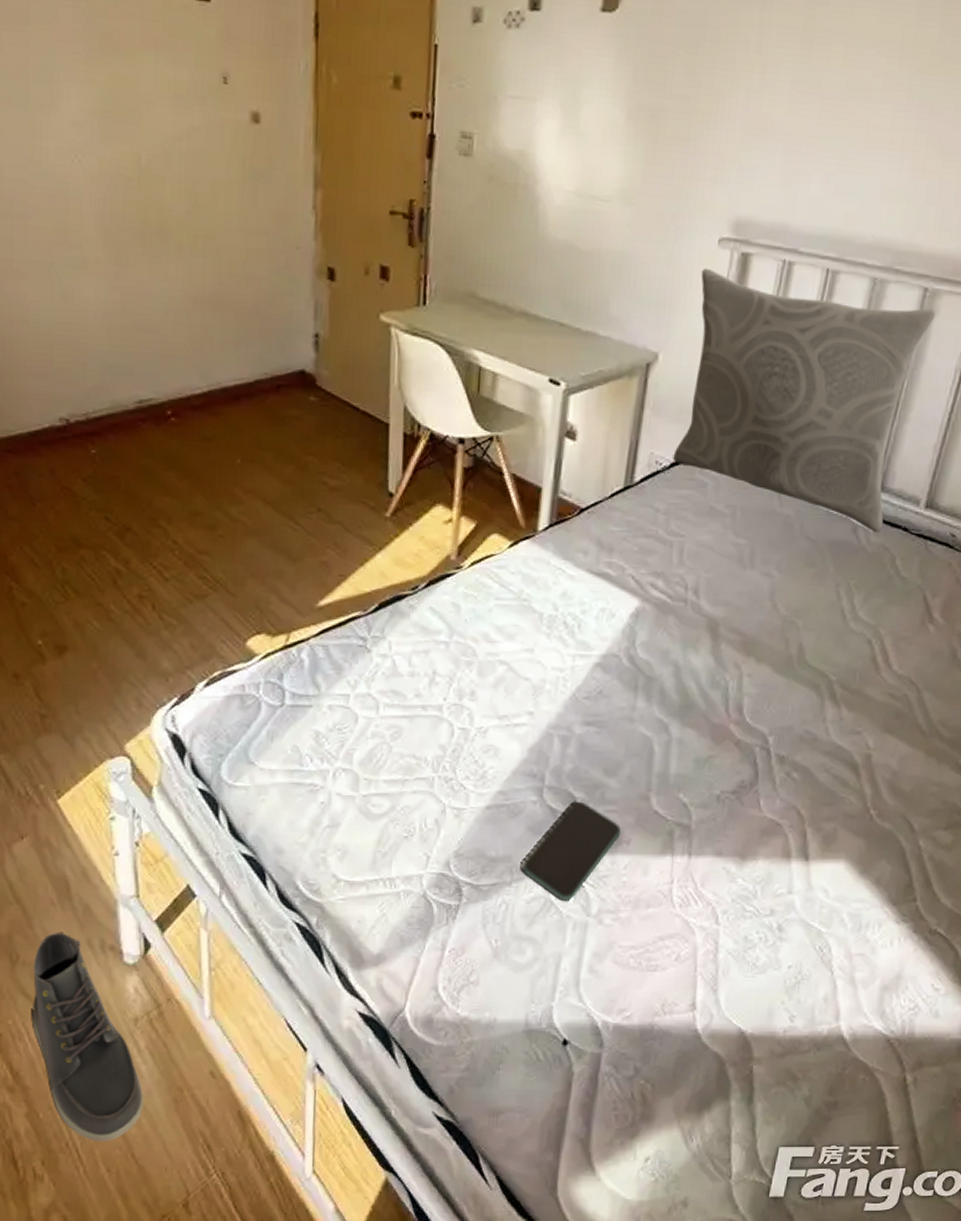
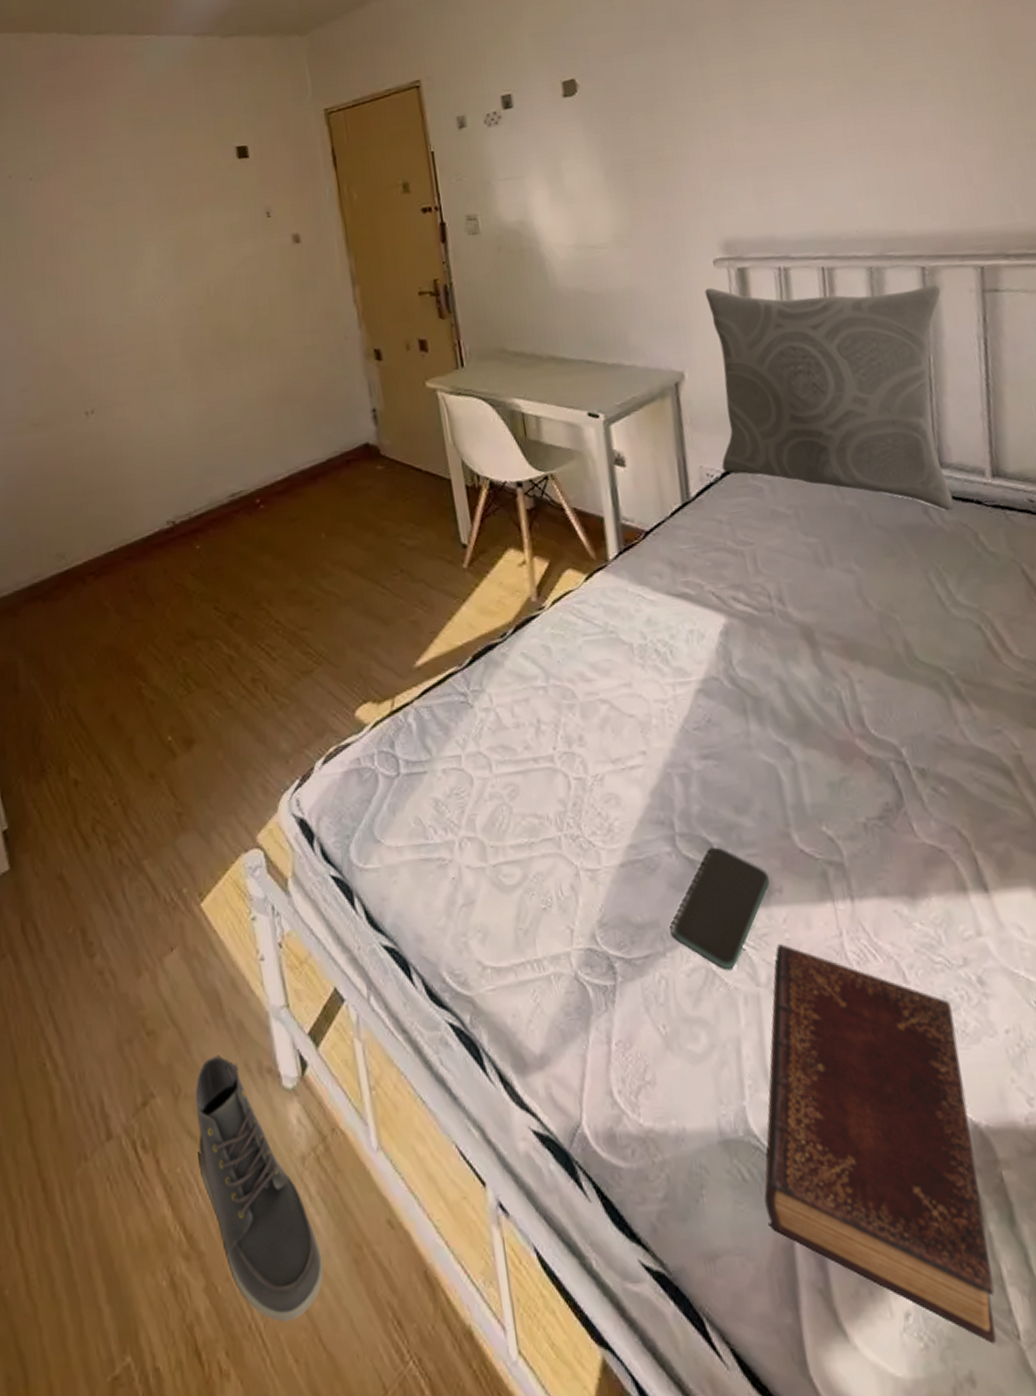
book: none [551,885,749,1181] -> present [764,944,997,1344]

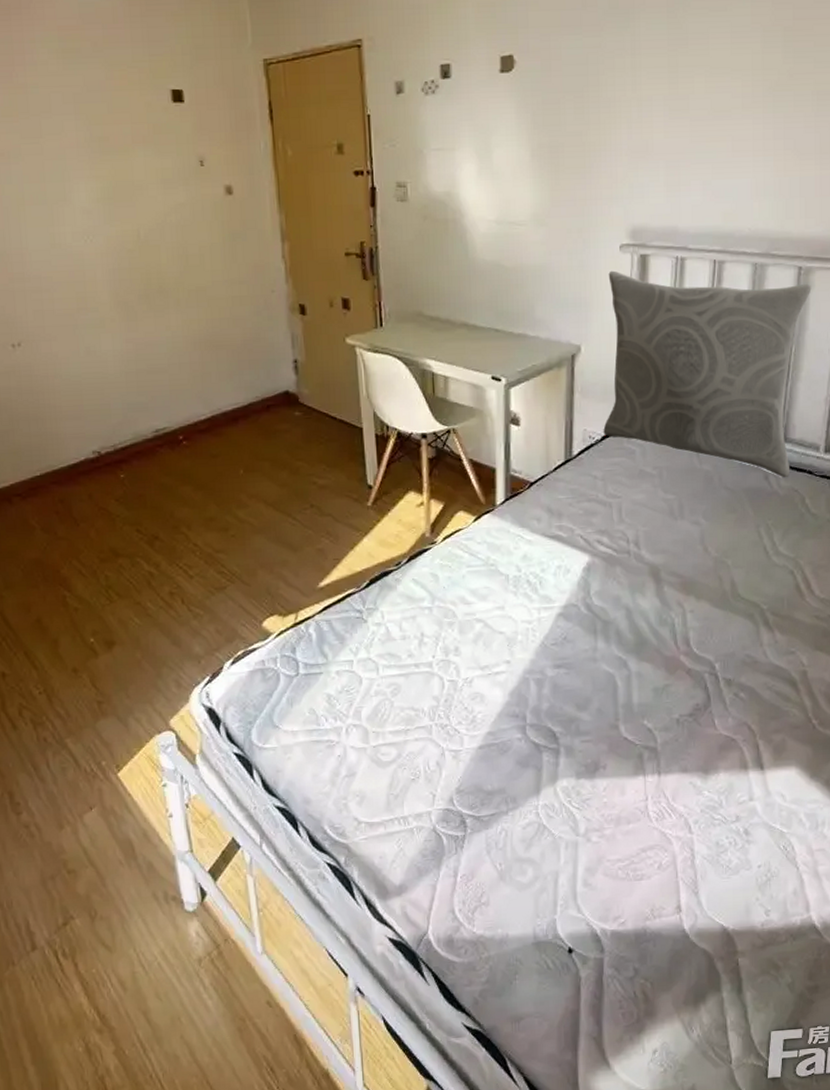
sneaker: present [195,1057,324,1322] -> none [109,889,213,1072]
smartphone: present [673,846,771,971] -> none [516,734,598,825]
book: present [764,944,997,1344] -> none [562,806,722,1067]

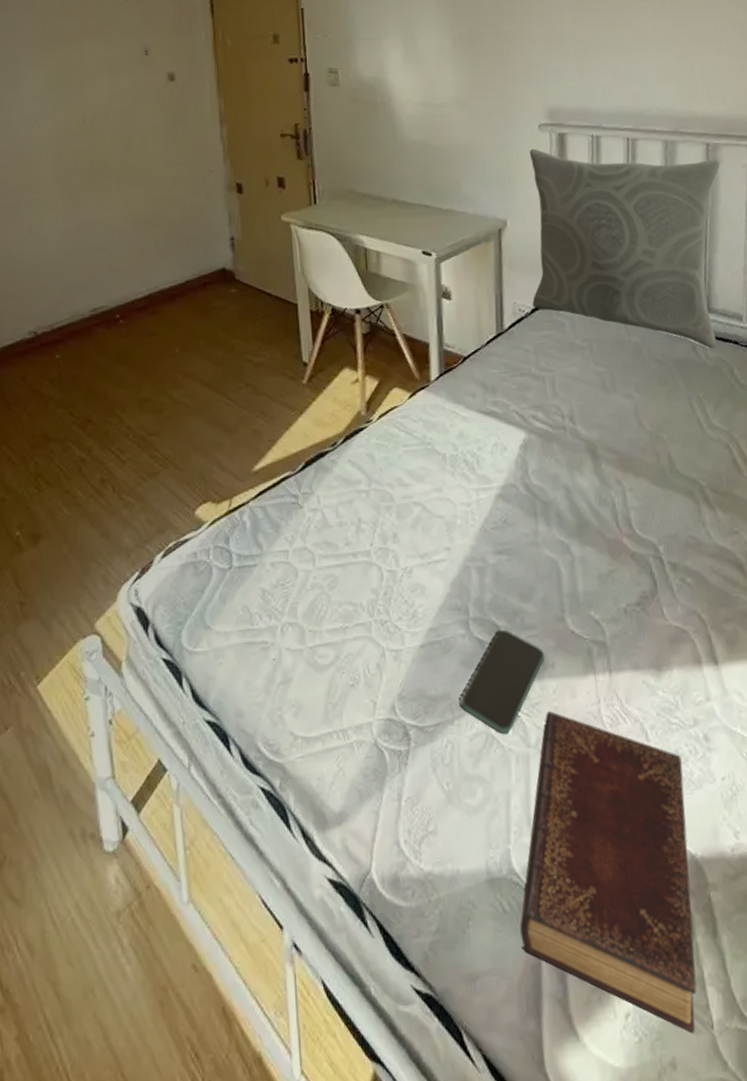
smartphone: none [516,734,598,825] -> present [461,629,545,735]
book: none [562,806,722,1067] -> present [520,711,697,1034]

